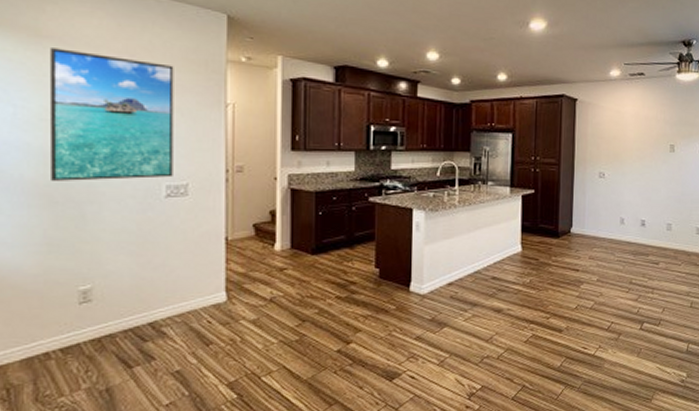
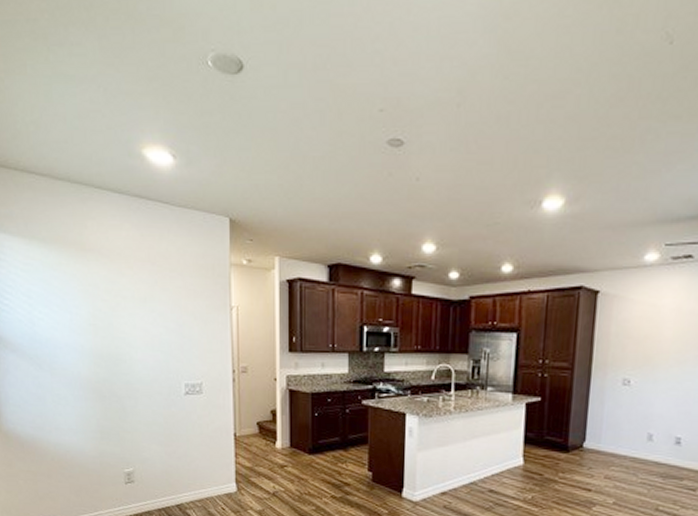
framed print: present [49,48,174,181] -> none [91,260,190,379]

